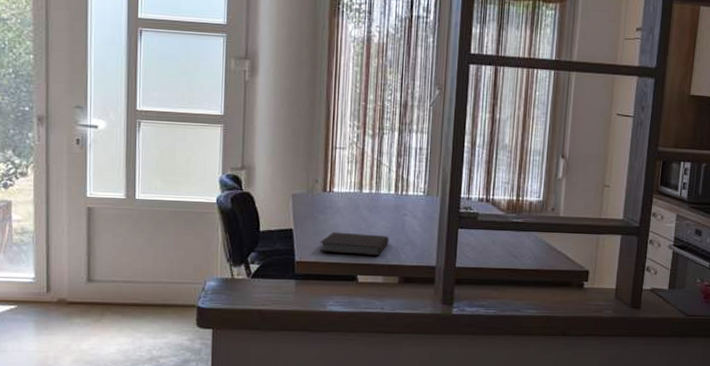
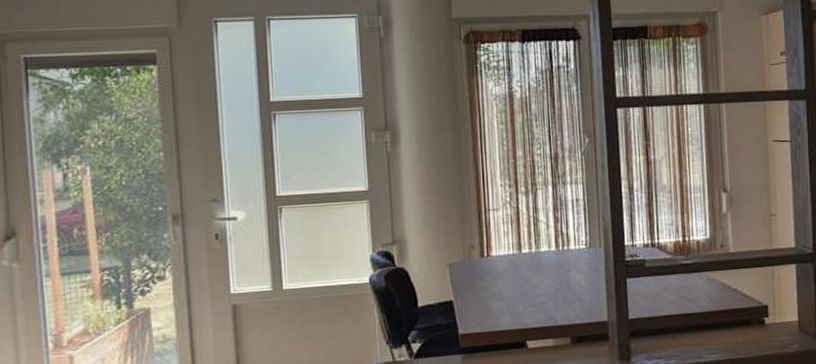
notebook: present [319,232,390,256] -> none [483,295,556,322]

